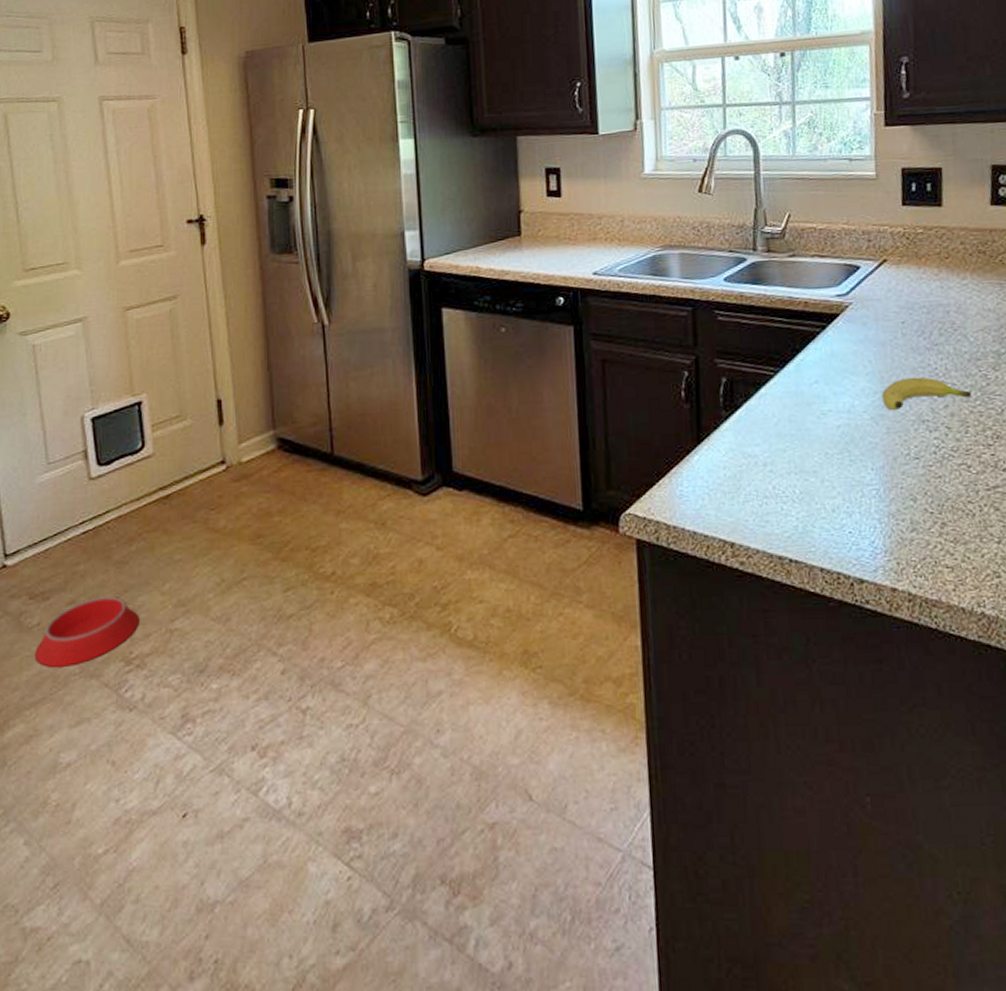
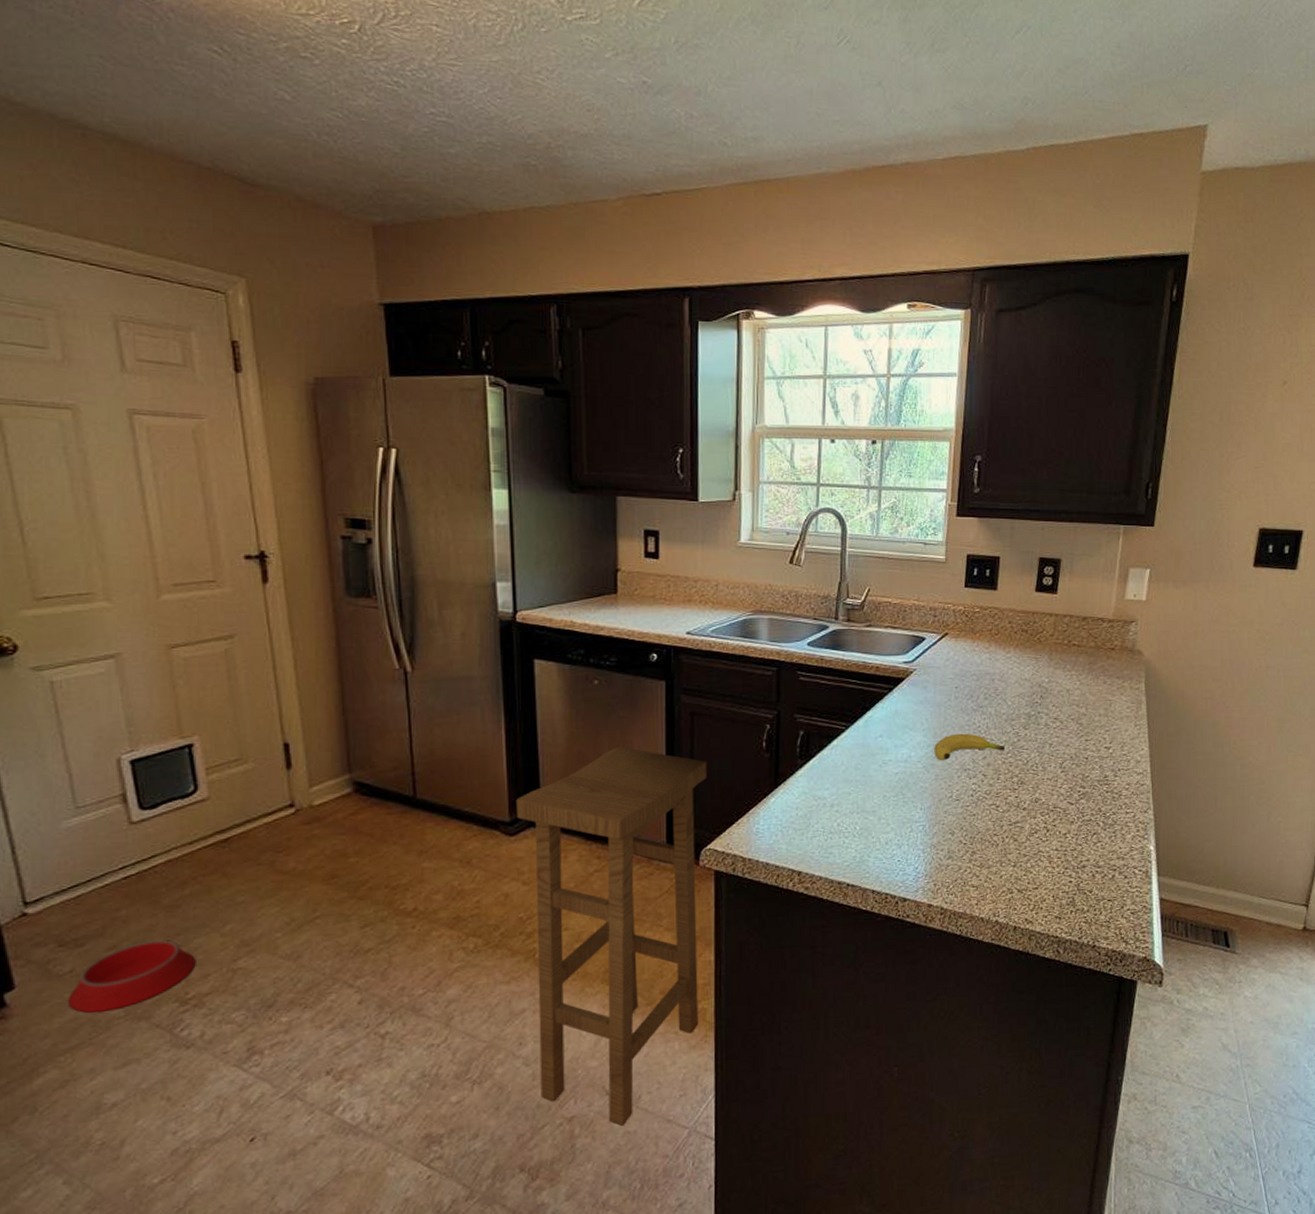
bar stool: none [428,398,628,839] -> present [516,746,707,1126]

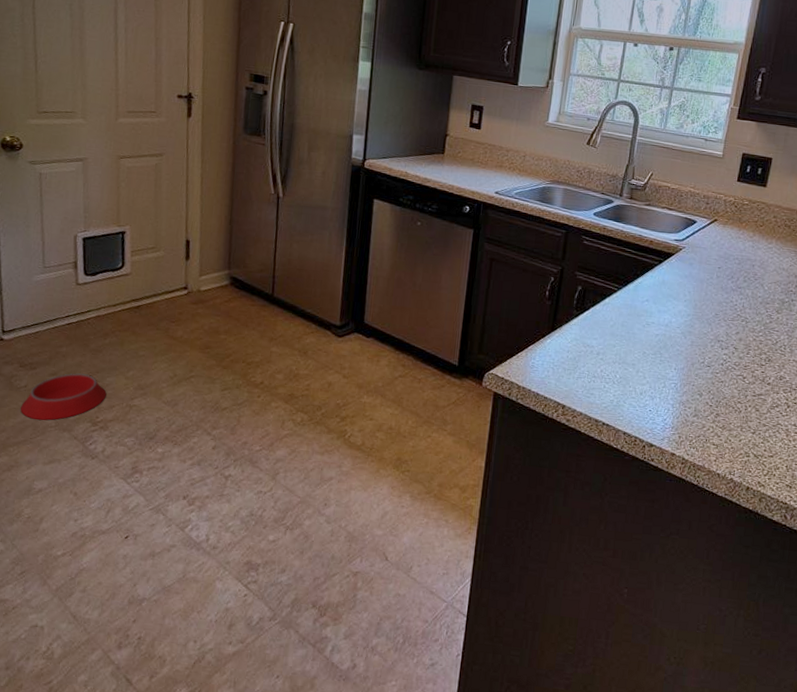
bar stool: present [516,746,707,1126] -> none [335,278,499,588]
fruit: present [934,733,1006,761] -> none [692,308,758,331]

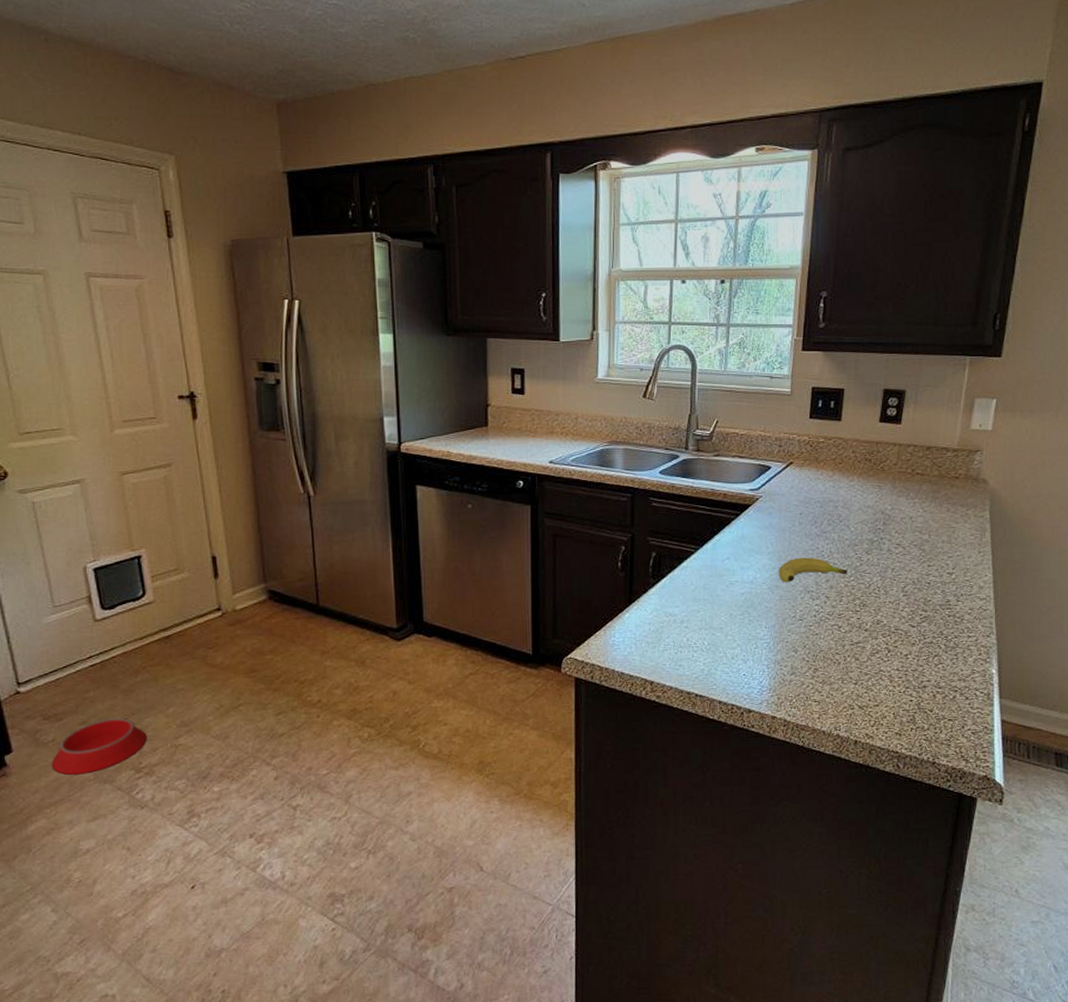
fruit: none [692,308,758,331] -> present [779,557,848,583]

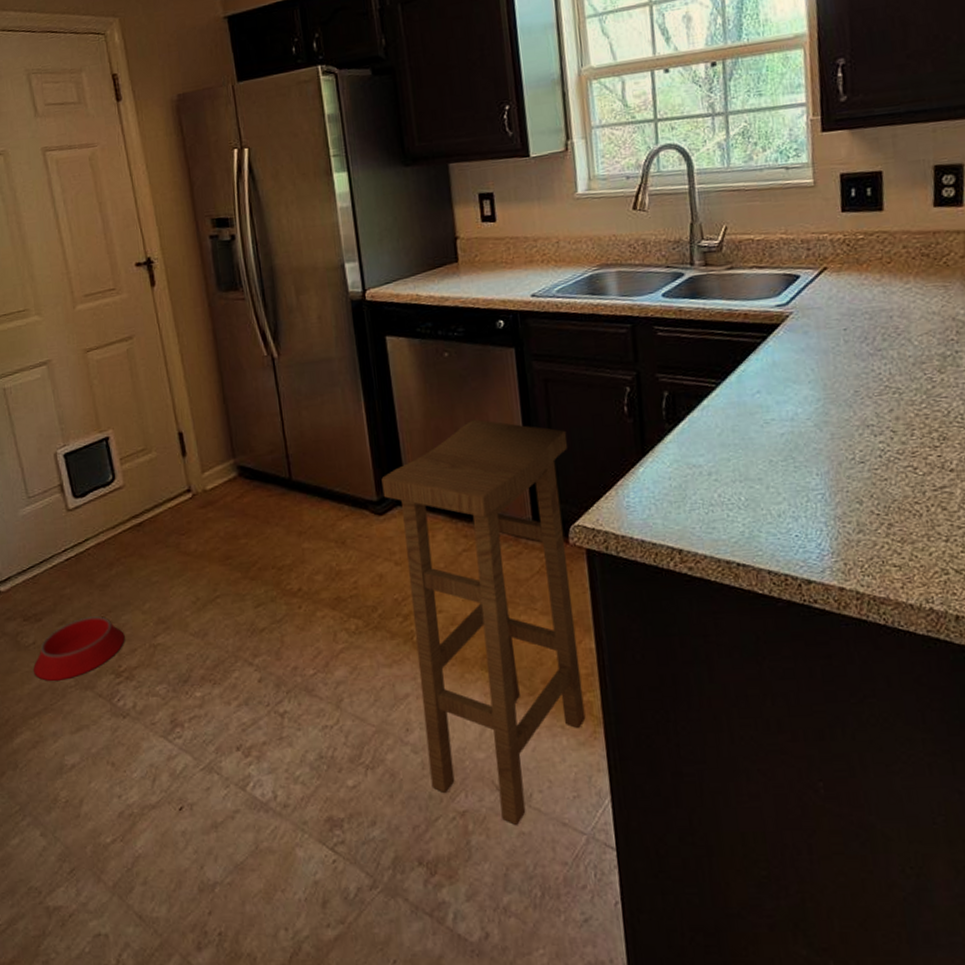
bar stool: none [402,564,568,898] -> present [381,419,586,825]
fruit: present [779,557,848,583] -> none [825,382,918,417]

